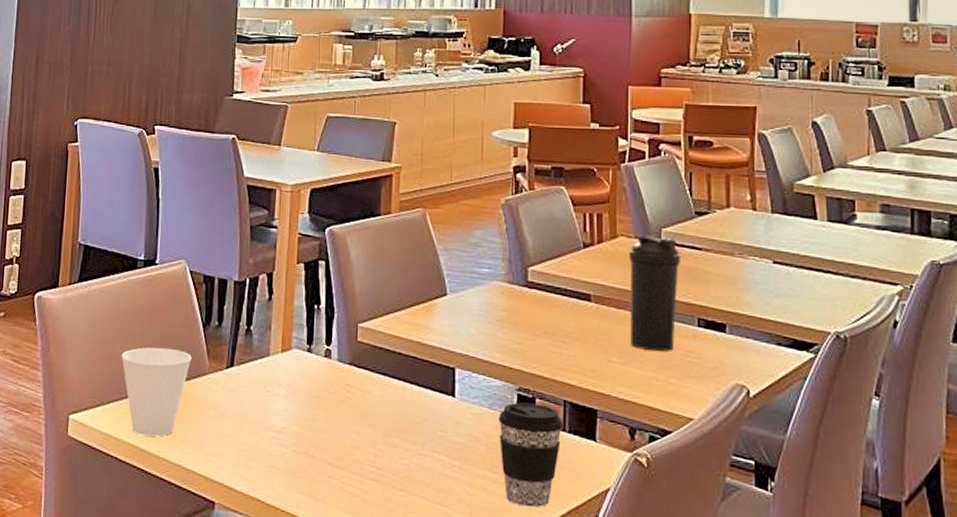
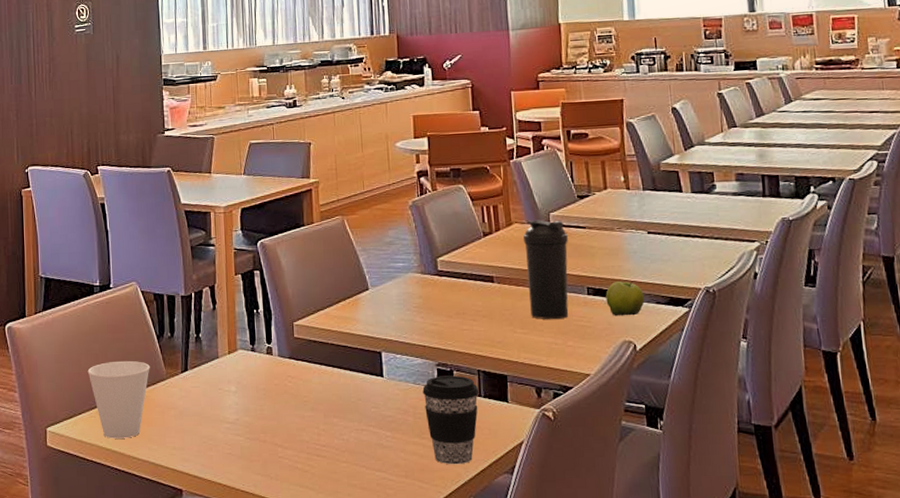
fruit: none [719,314,764,356] -> present [606,281,645,316]

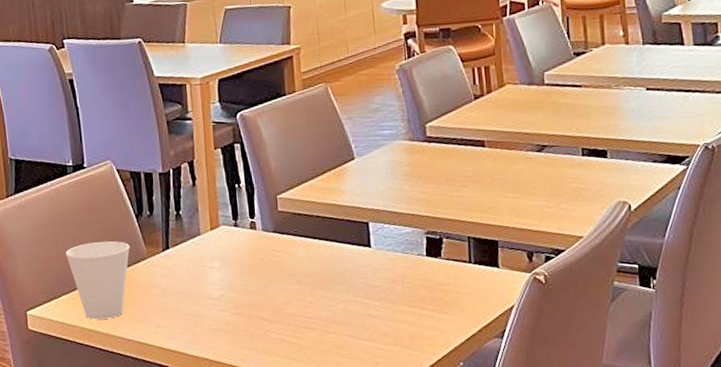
coffee cup: present [422,375,480,465] -> none [411,243,470,332]
water bottle: present [523,219,569,320] -> none [516,79,563,183]
fruit: present [606,281,645,316] -> none [601,140,641,177]

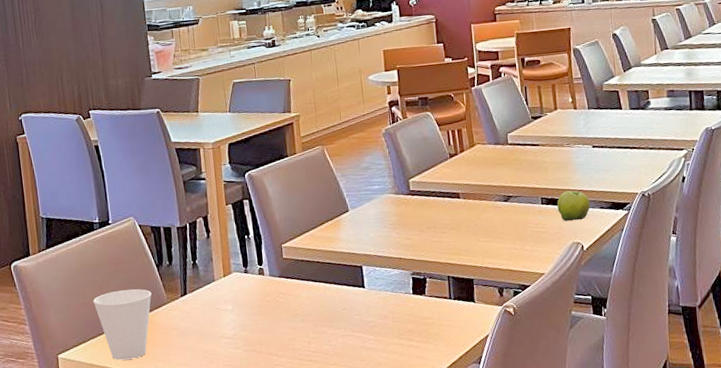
fruit: none [601,140,641,177] -> present [557,190,590,222]

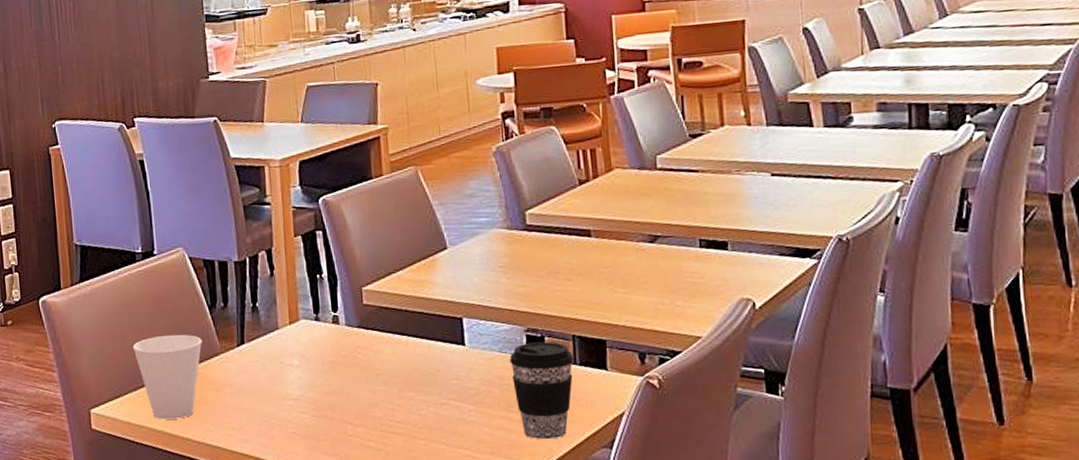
coffee cup: none [400,282,450,360] -> present [509,341,575,440]
fruit: present [557,190,590,222] -> none [721,230,766,271]

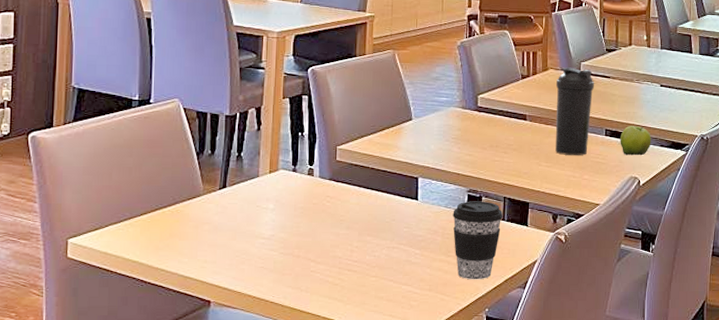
cup: present [132,334,202,420] -> none [118,175,187,251]
water bottle: none [626,163,678,277] -> present [555,67,594,156]
fruit: none [721,230,766,271] -> present [620,126,652,156]

